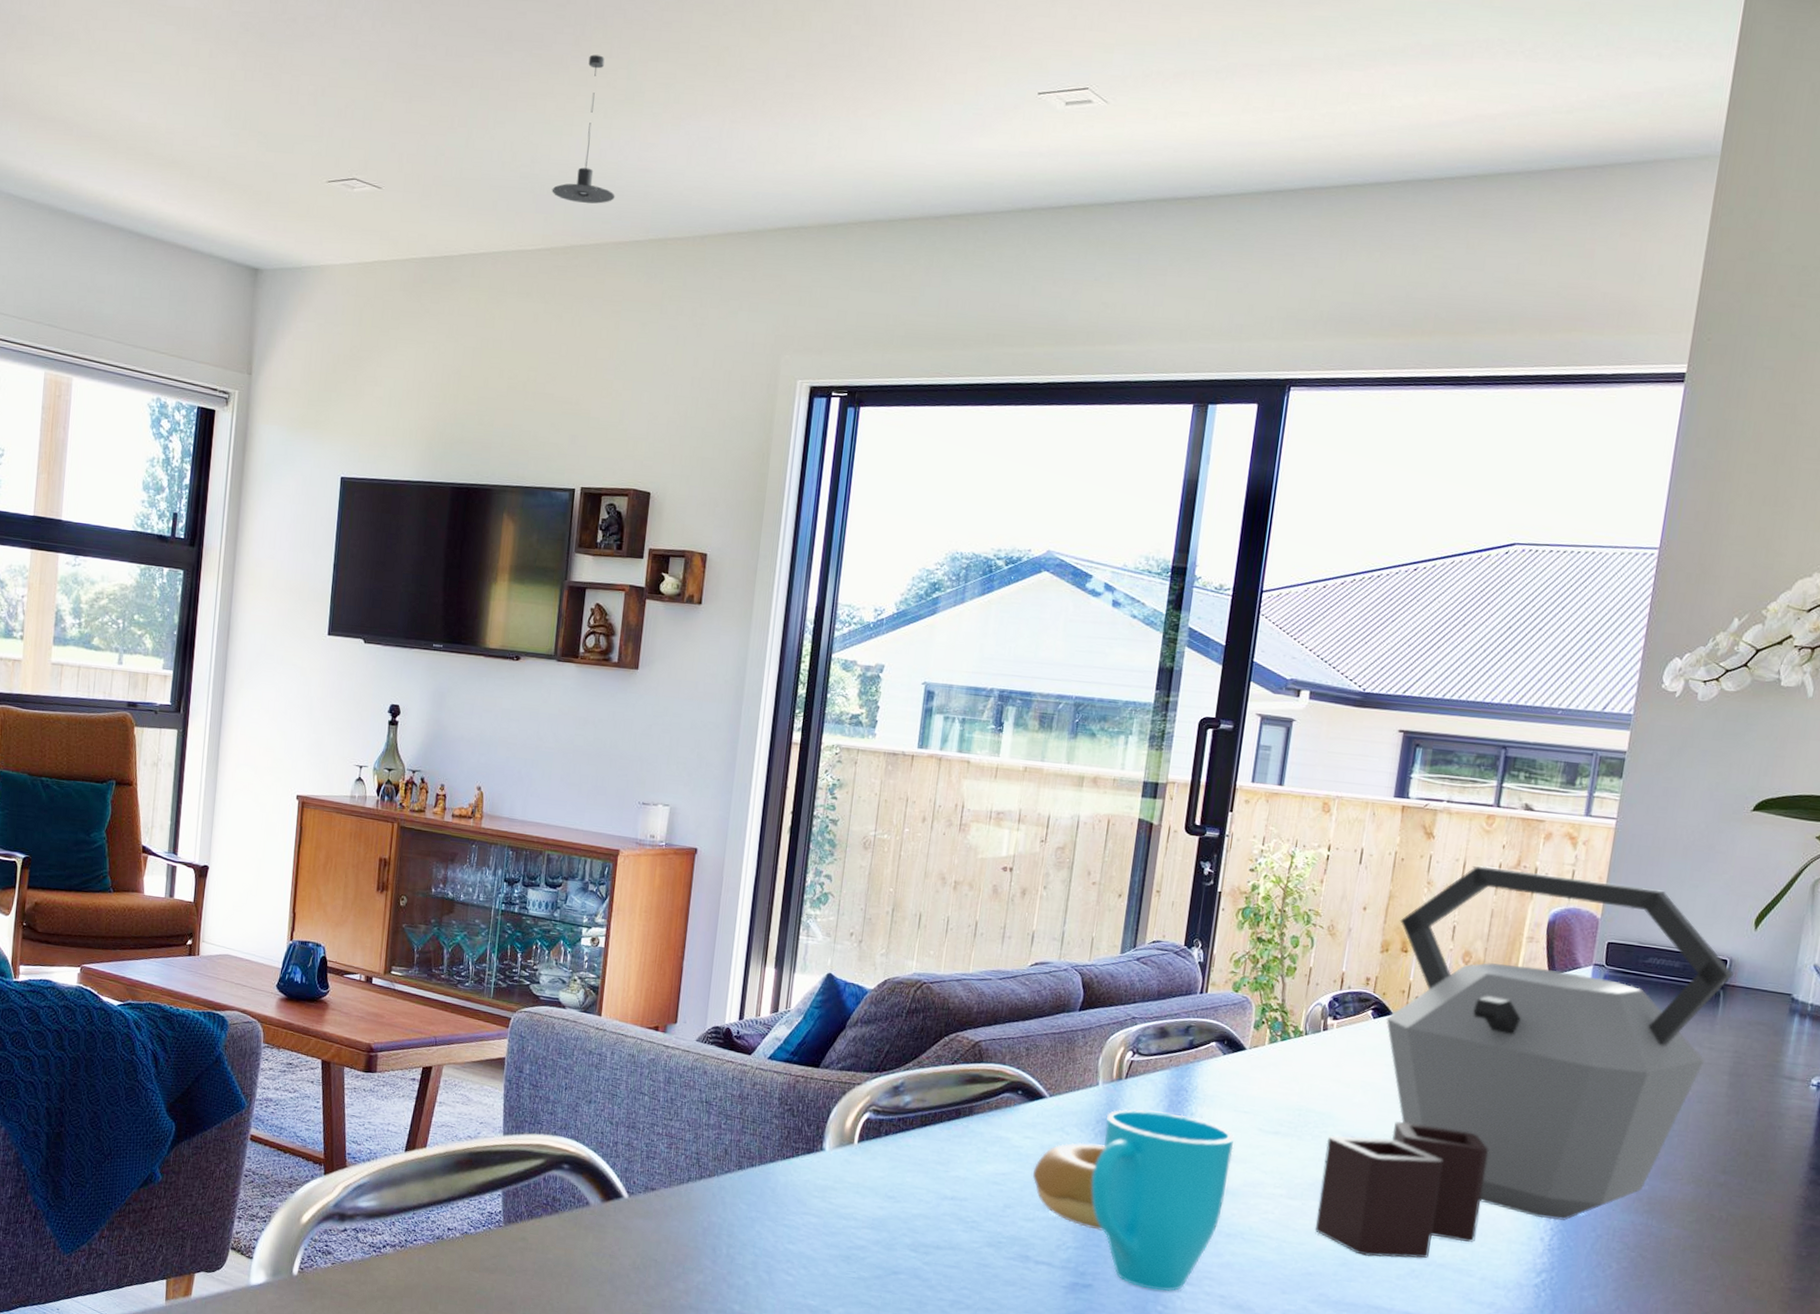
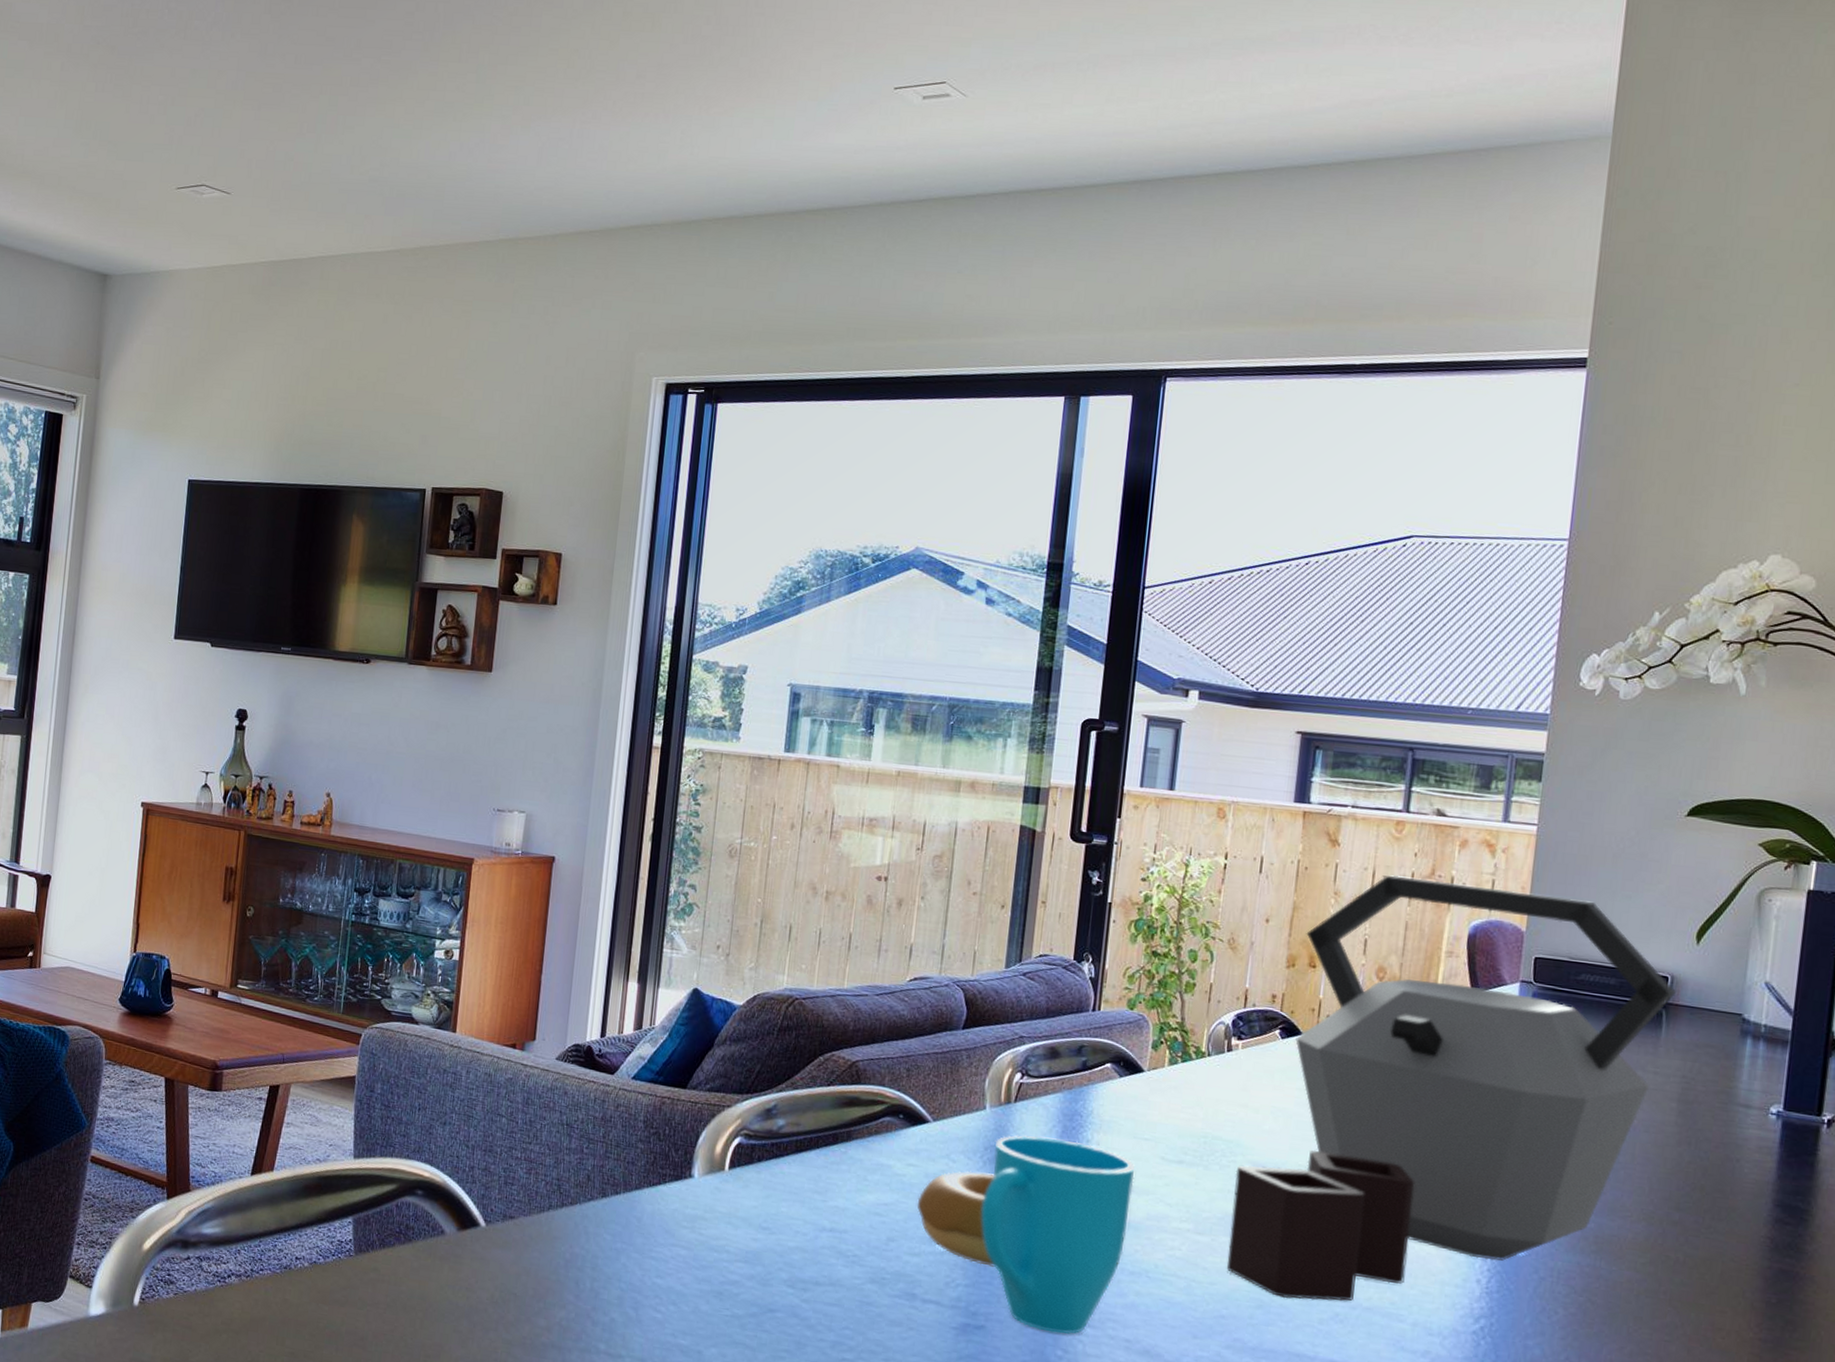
pendant light: present [552,54,615,204] -> none [401,60,465,206]

